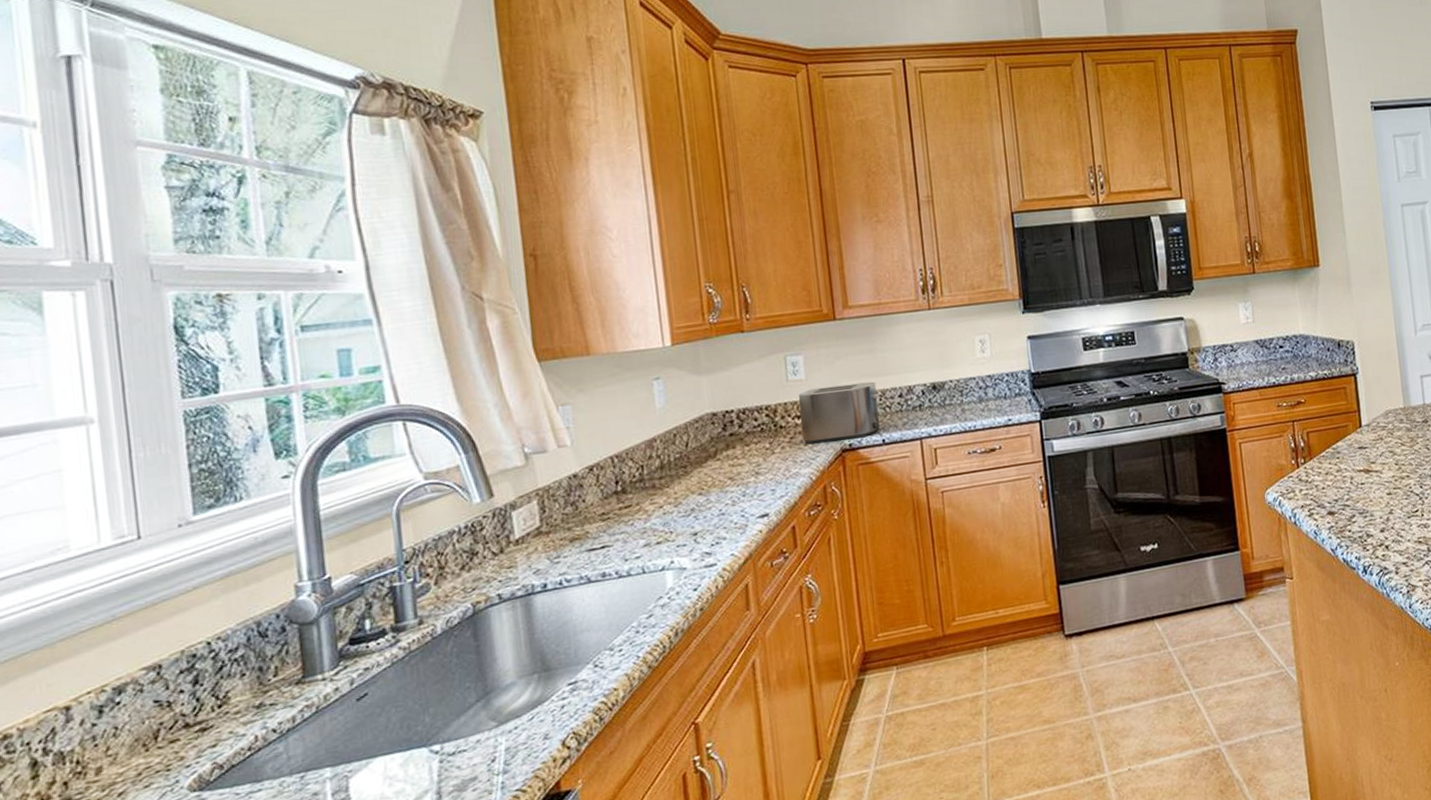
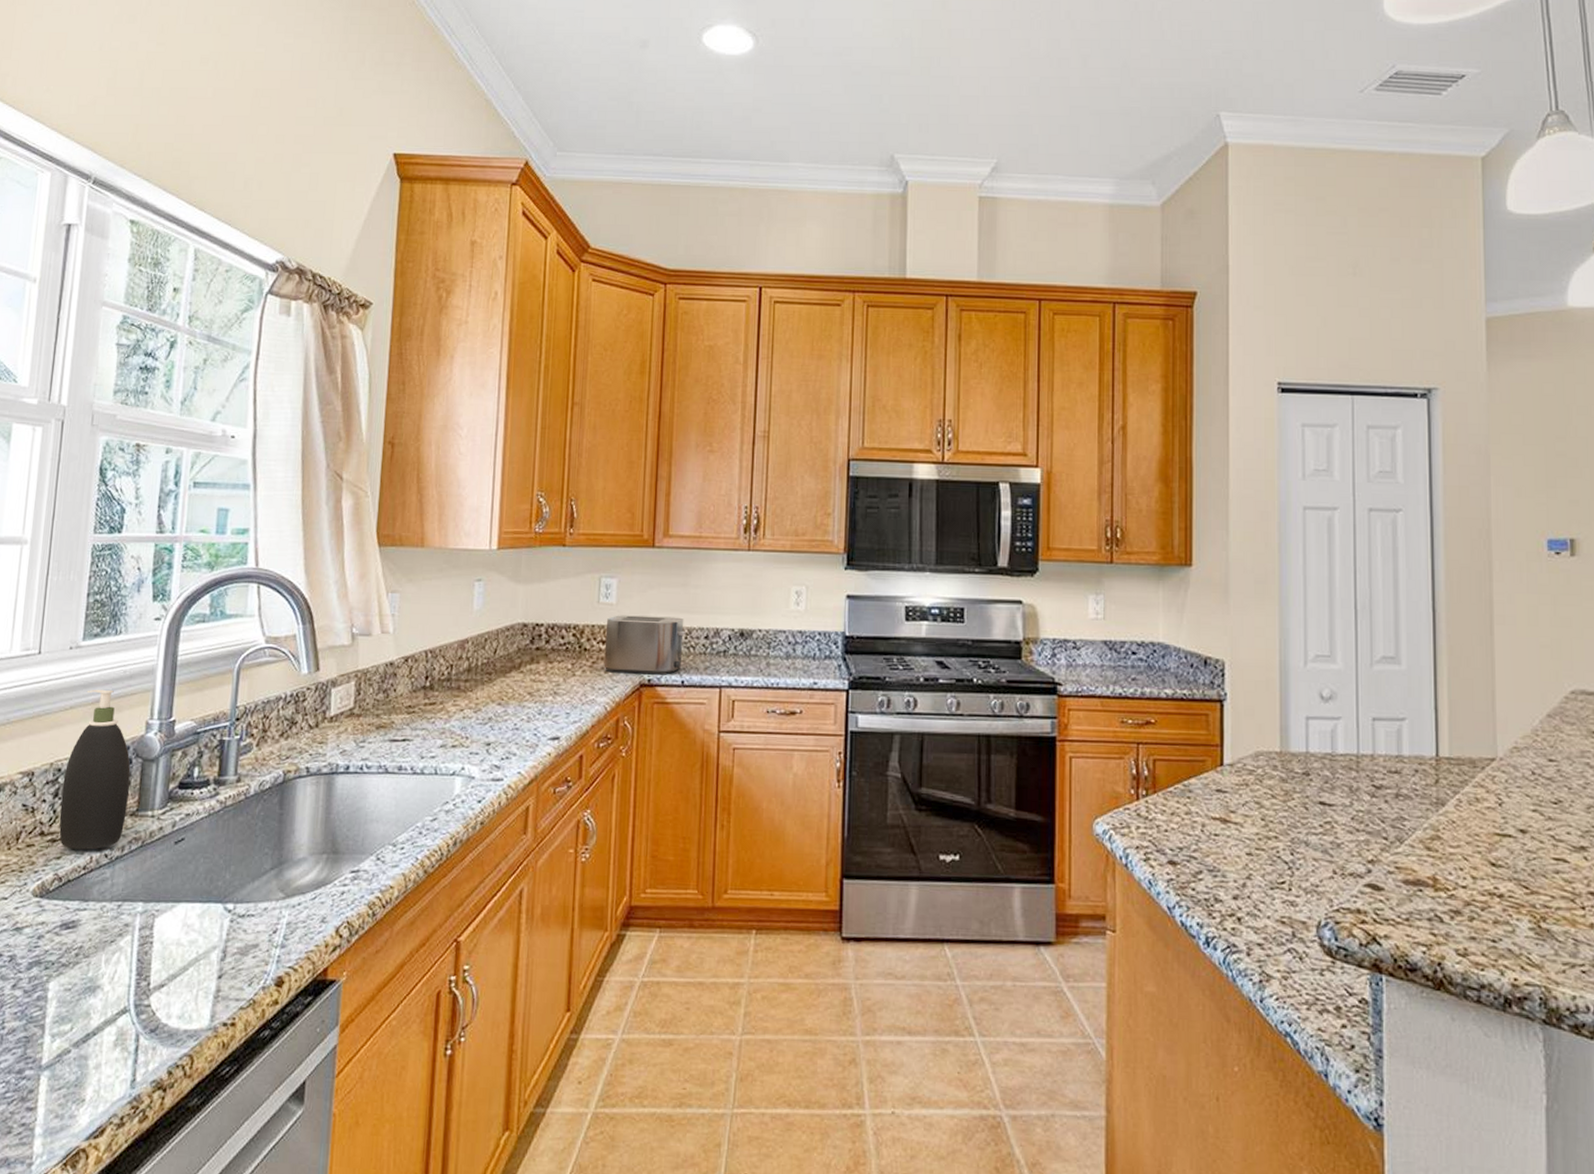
soap dispenser: none [201,560,291,734] -> present [59,689,131,850]

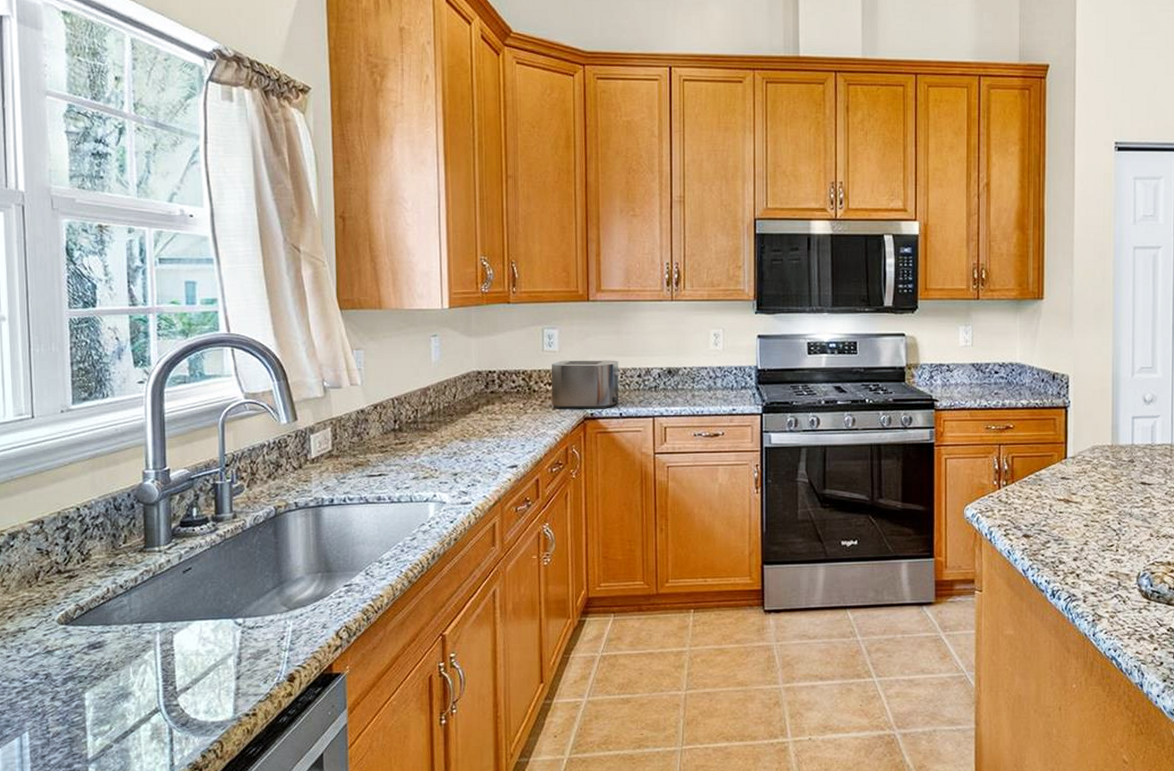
soap dispenser: present [59,689,131,850] -> none [72,446,136,583]

